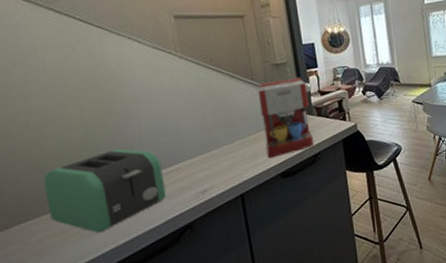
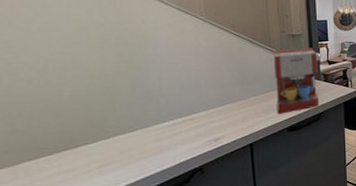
toaster: present [43,148,167,232] -> none [58,97,181,171]

